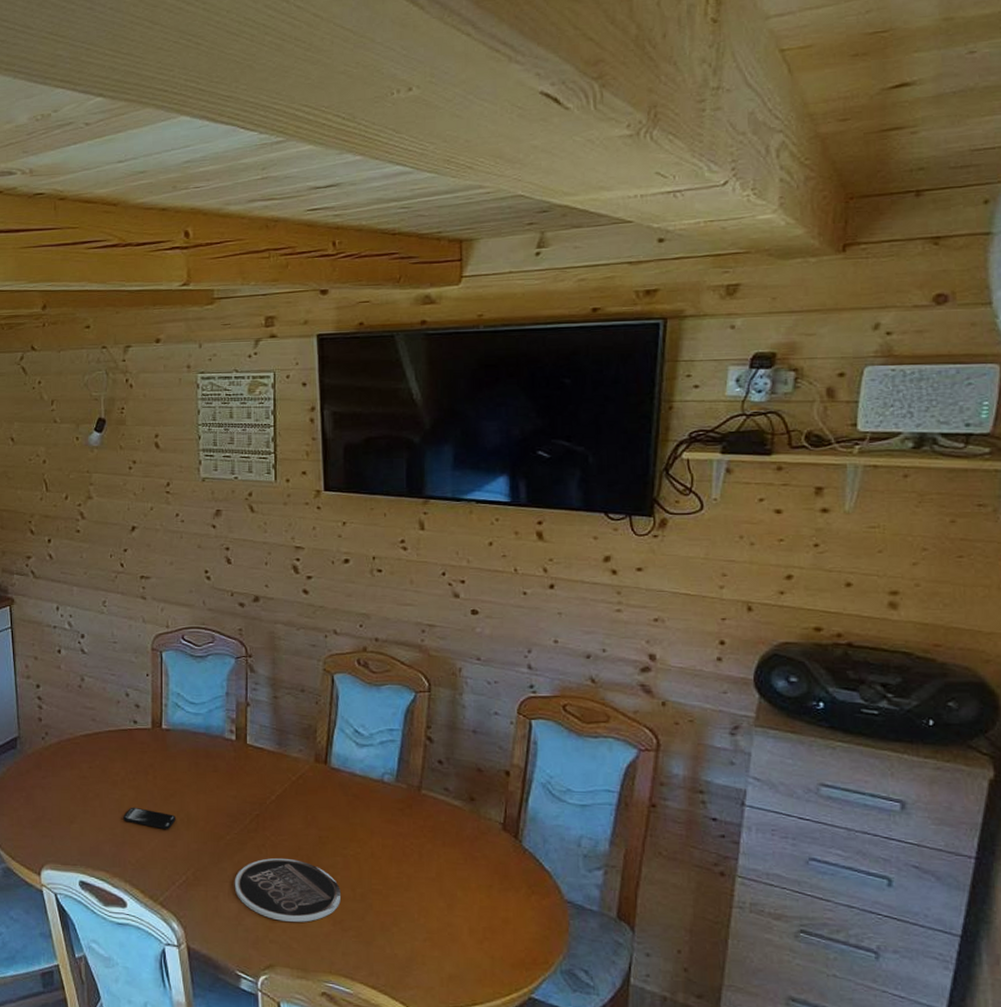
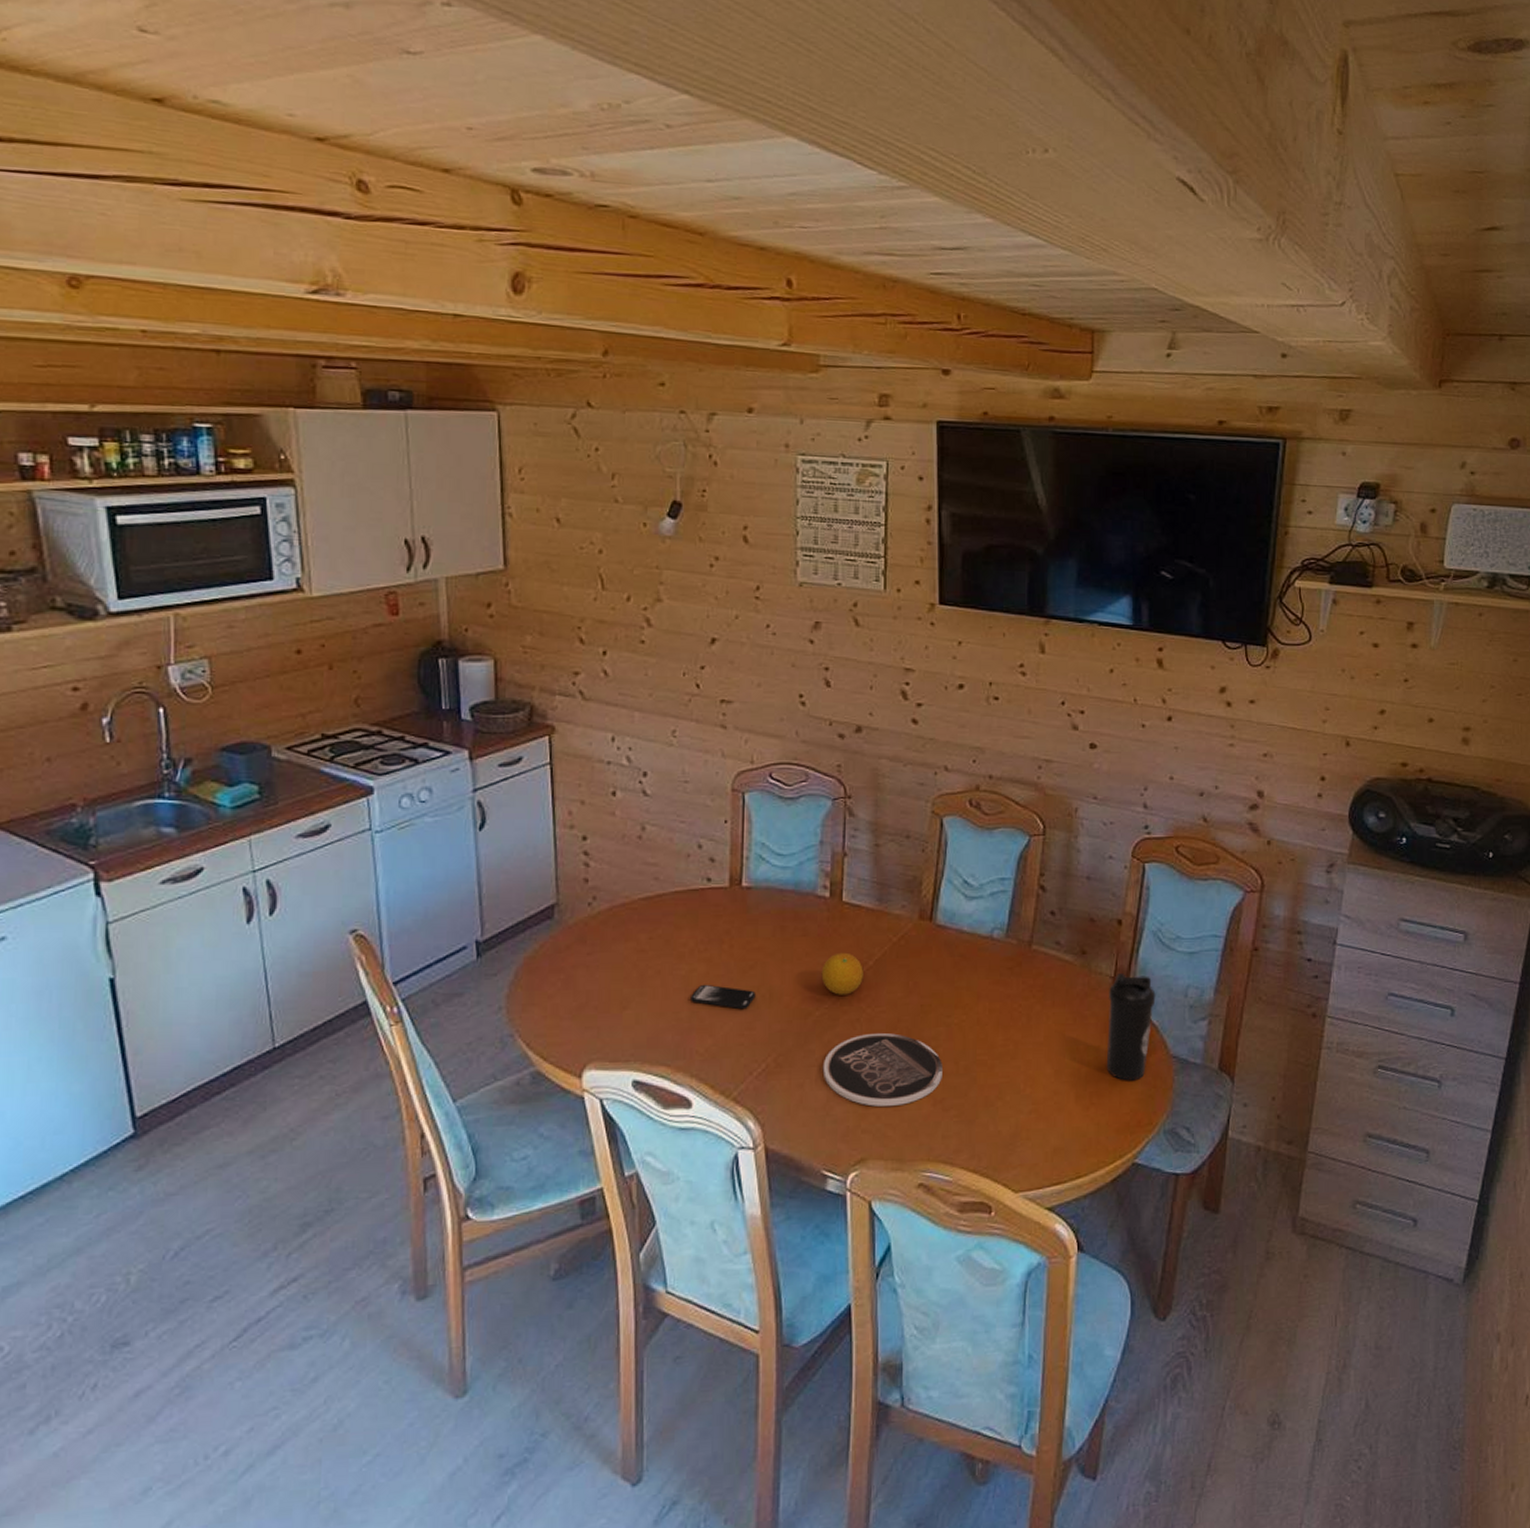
fruit: none [230,787,267,824] -> present [821,952,863,995]
water bottle: none [498,820,548,921] -> present [1106,973,1156,1081]

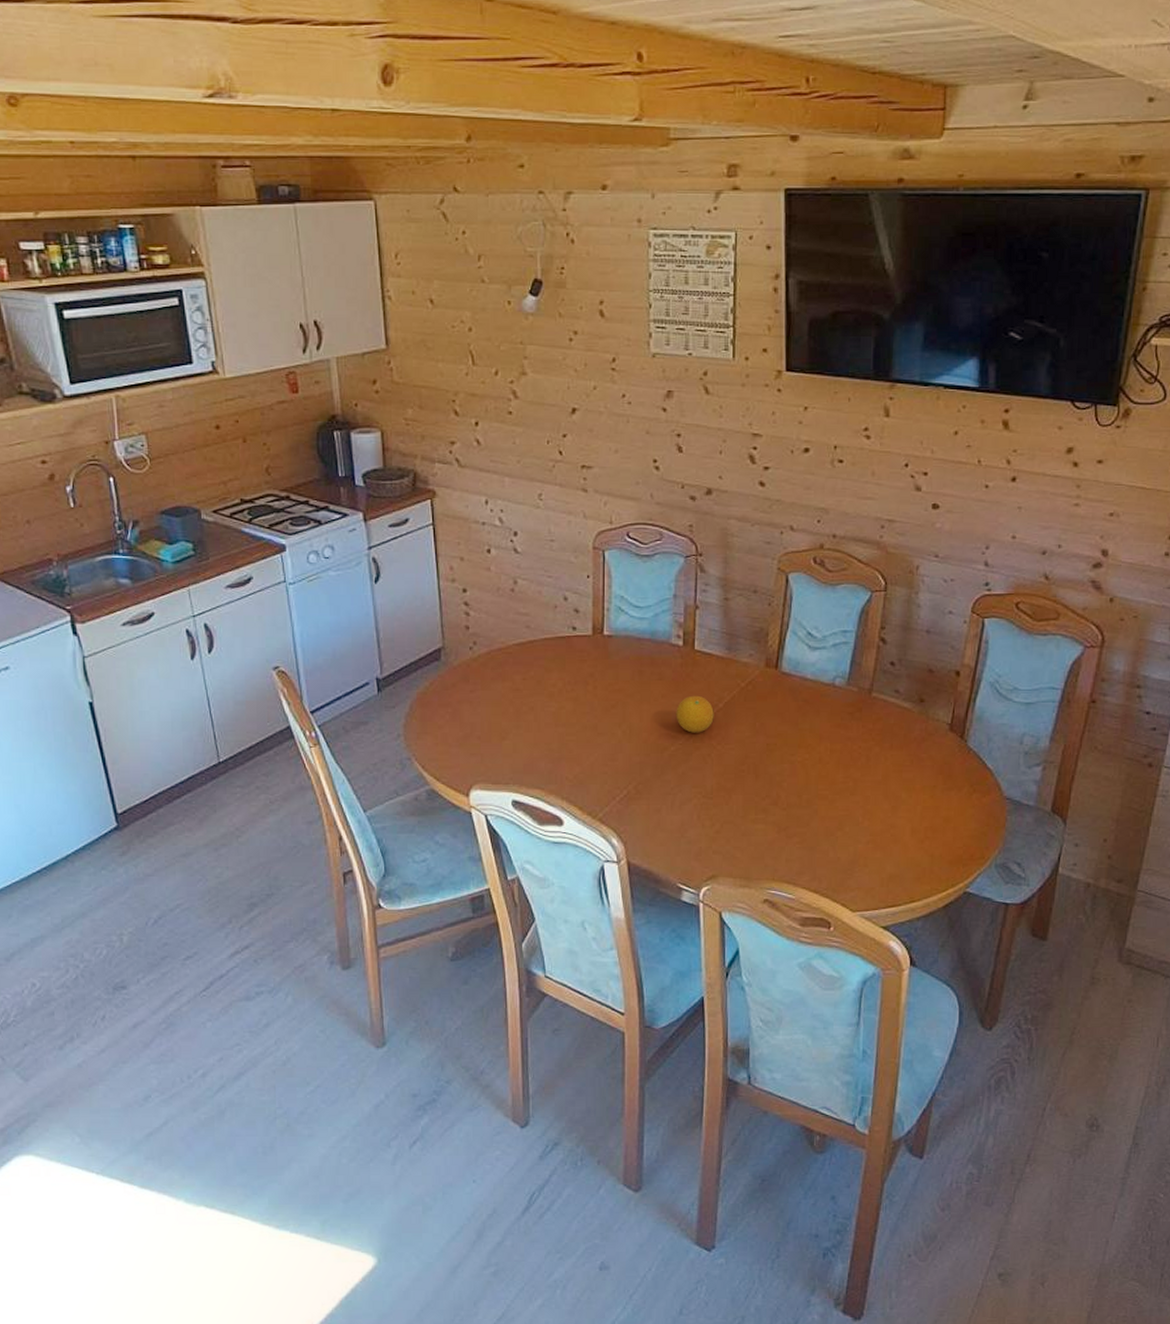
smartphone: present [691,984,756,1010] -> none [560,720,617,743]
plate: present [822,1033,942,1107] -> none [677,768,787,831]
water bottle: present [1106,973,1156,1081] -> none [941,721,992,819]

